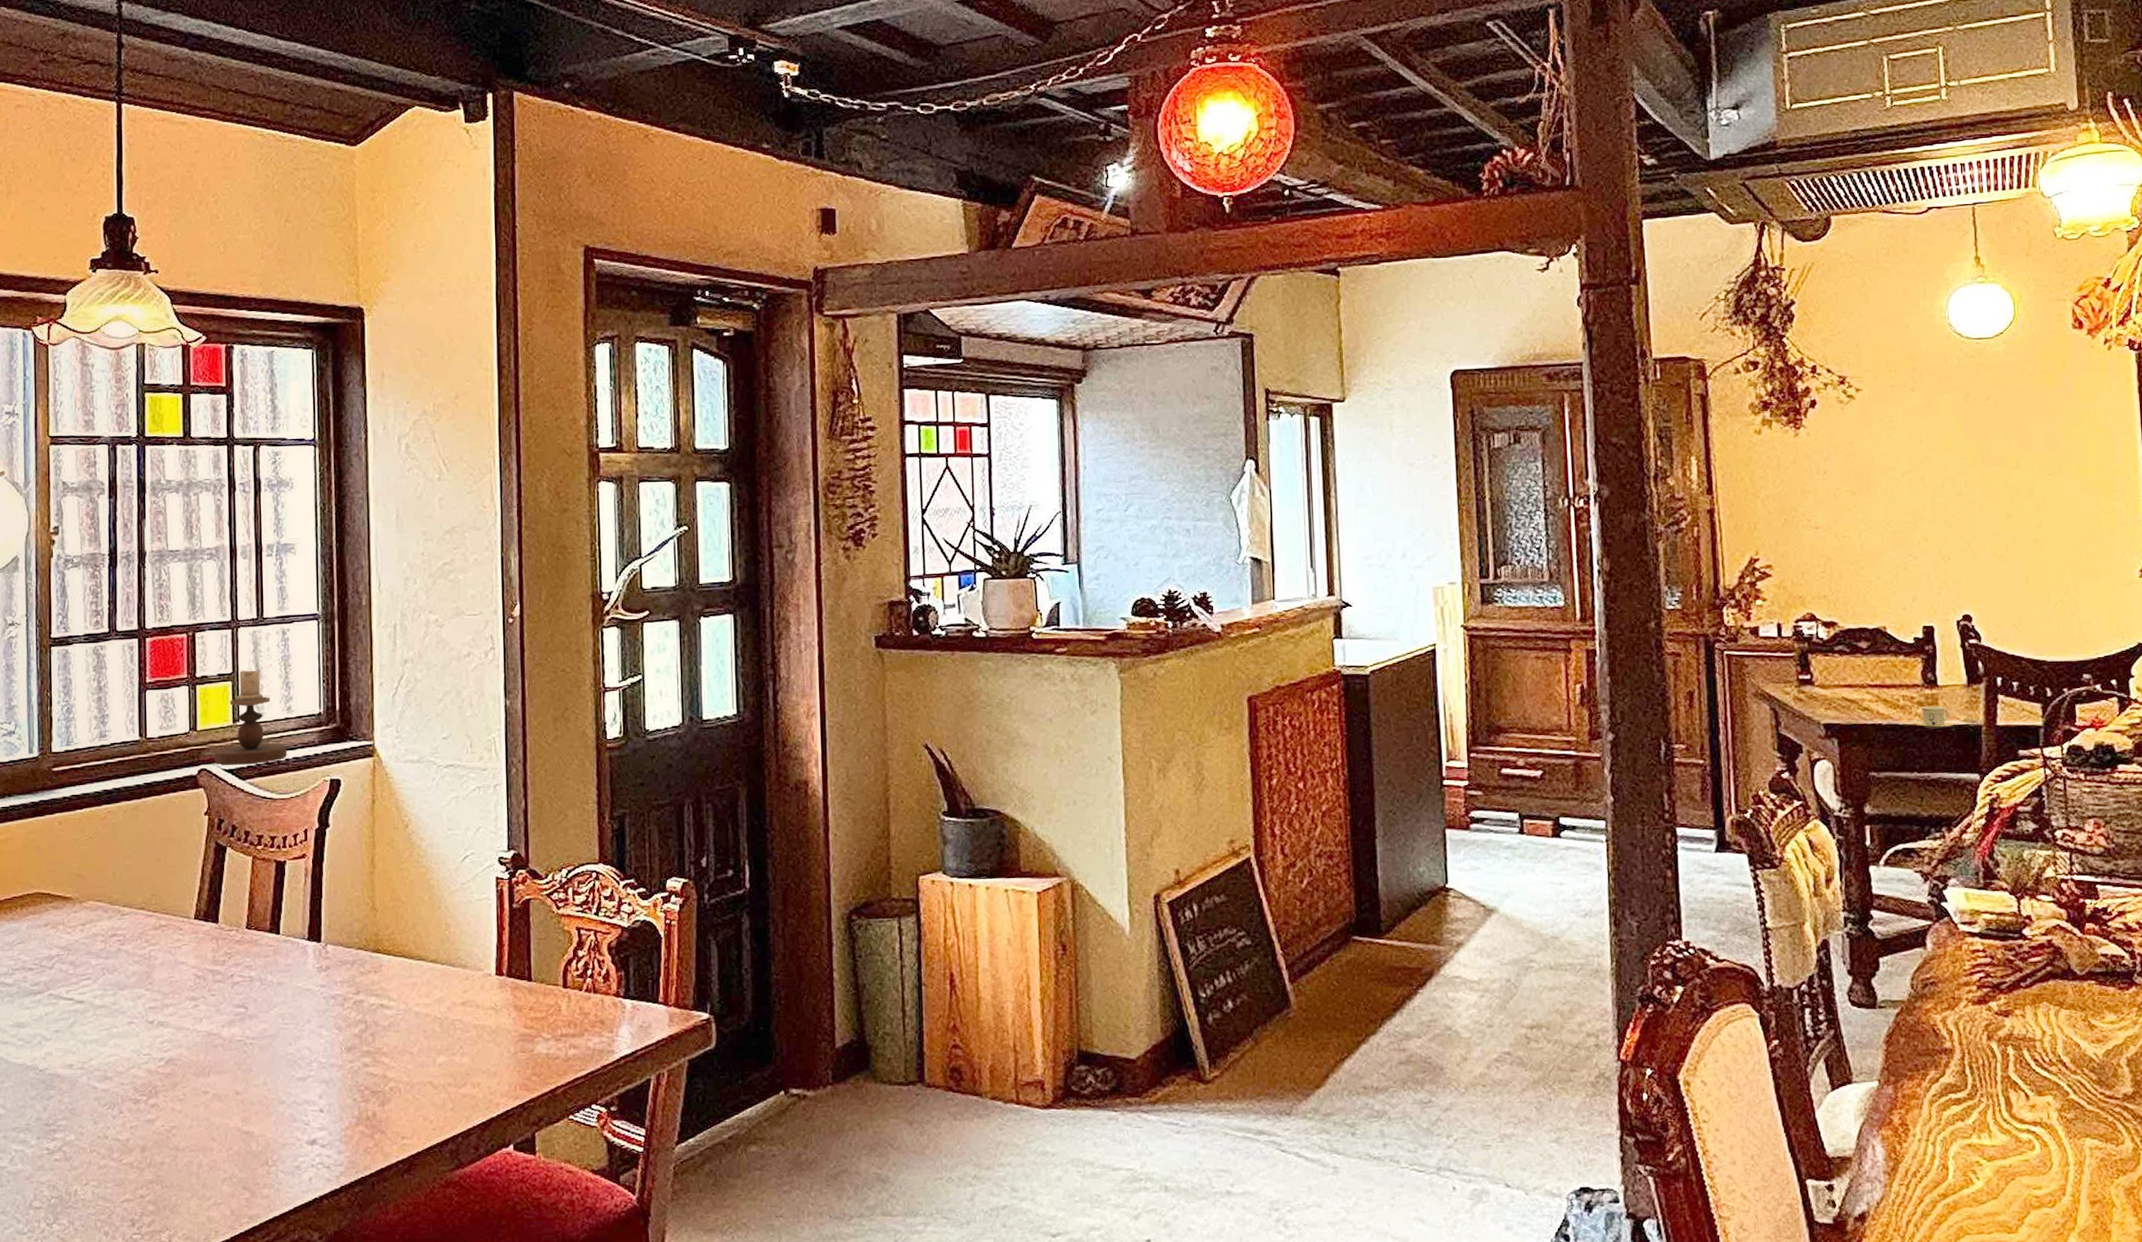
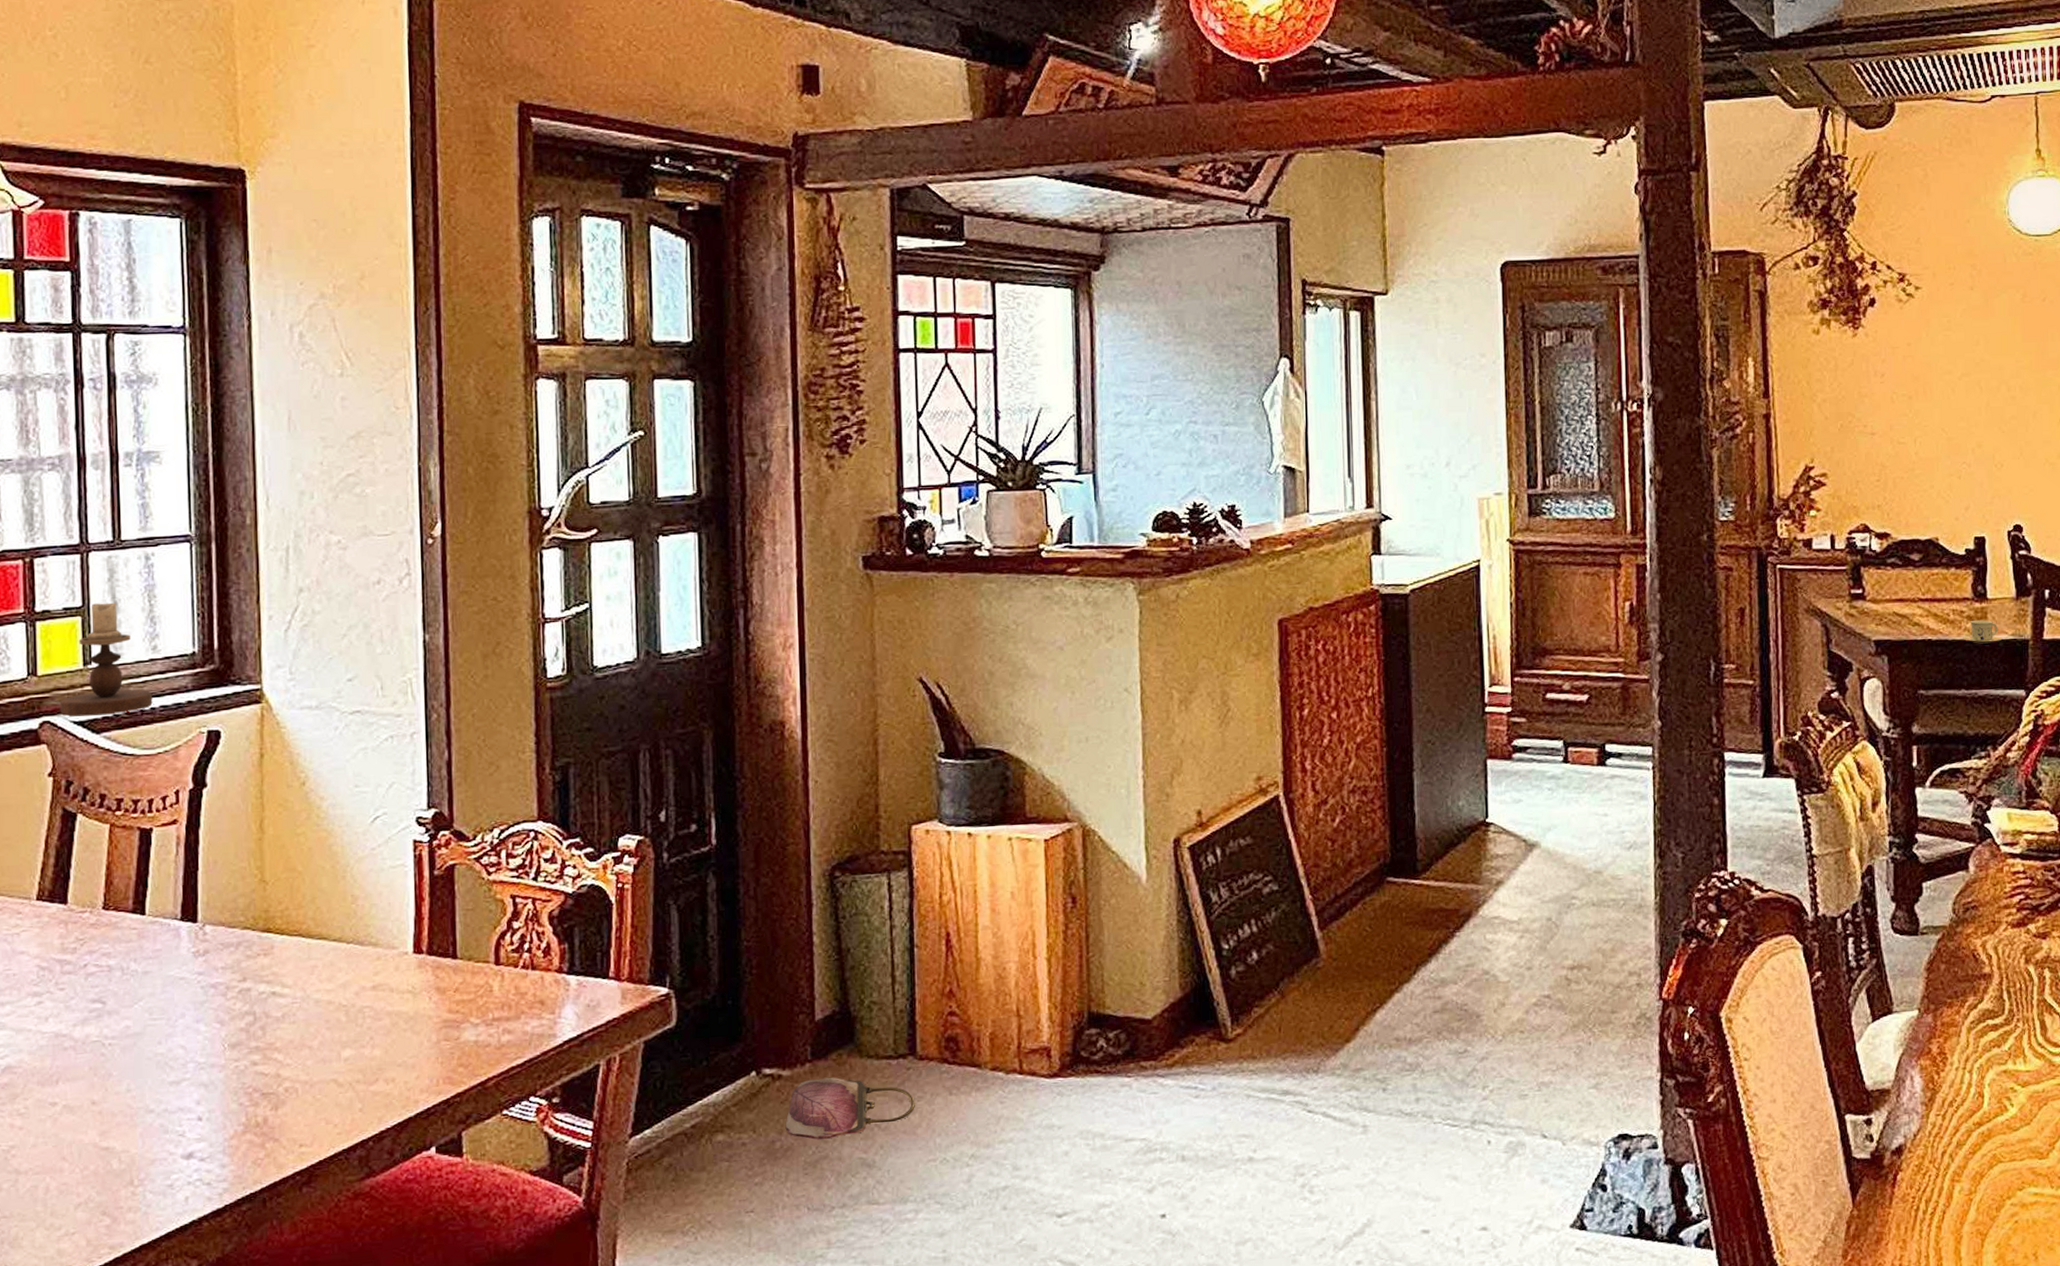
handbag: none [810,1099,924,1155] -> present [785,1077,915,1140]

